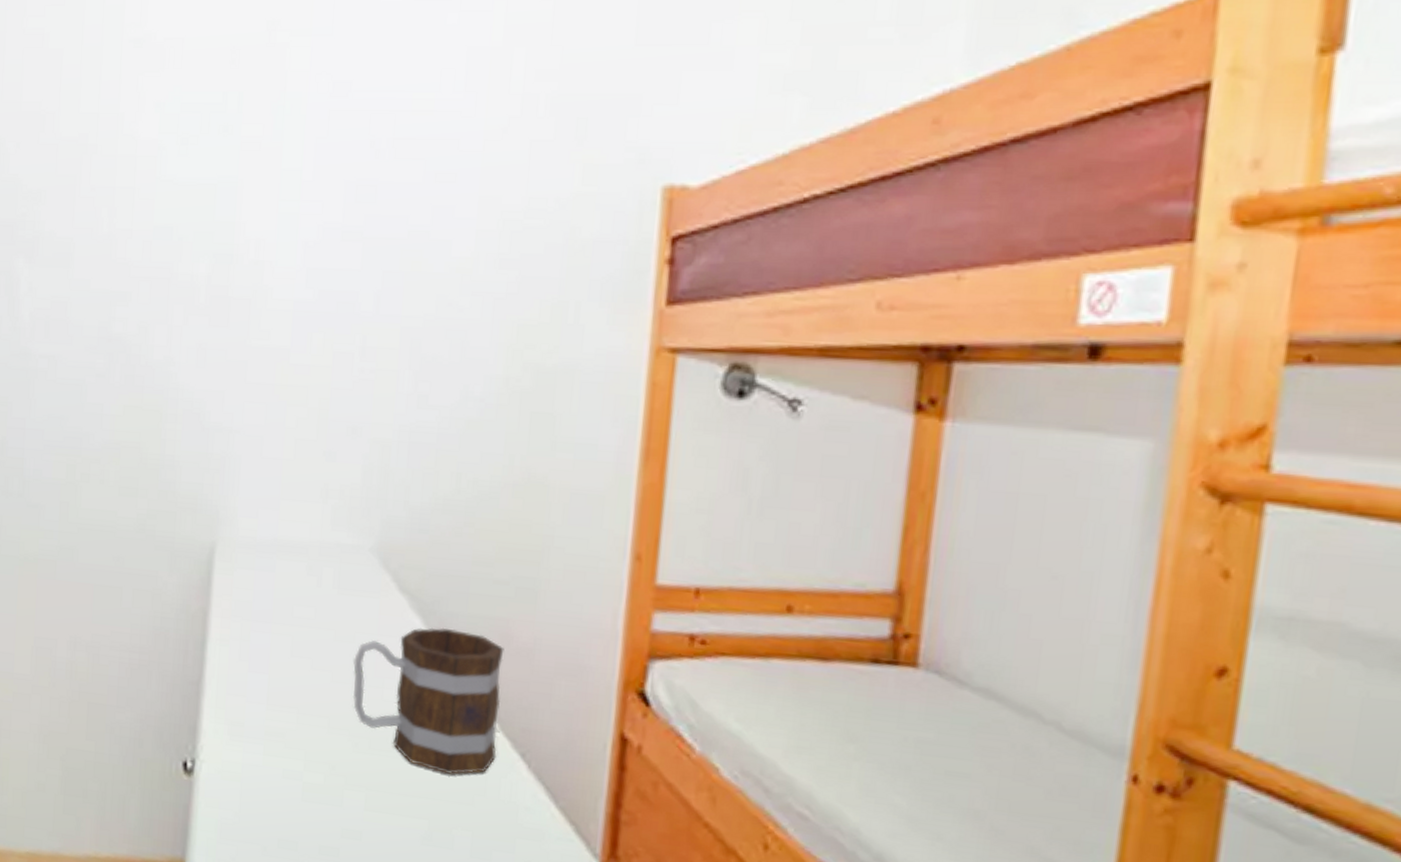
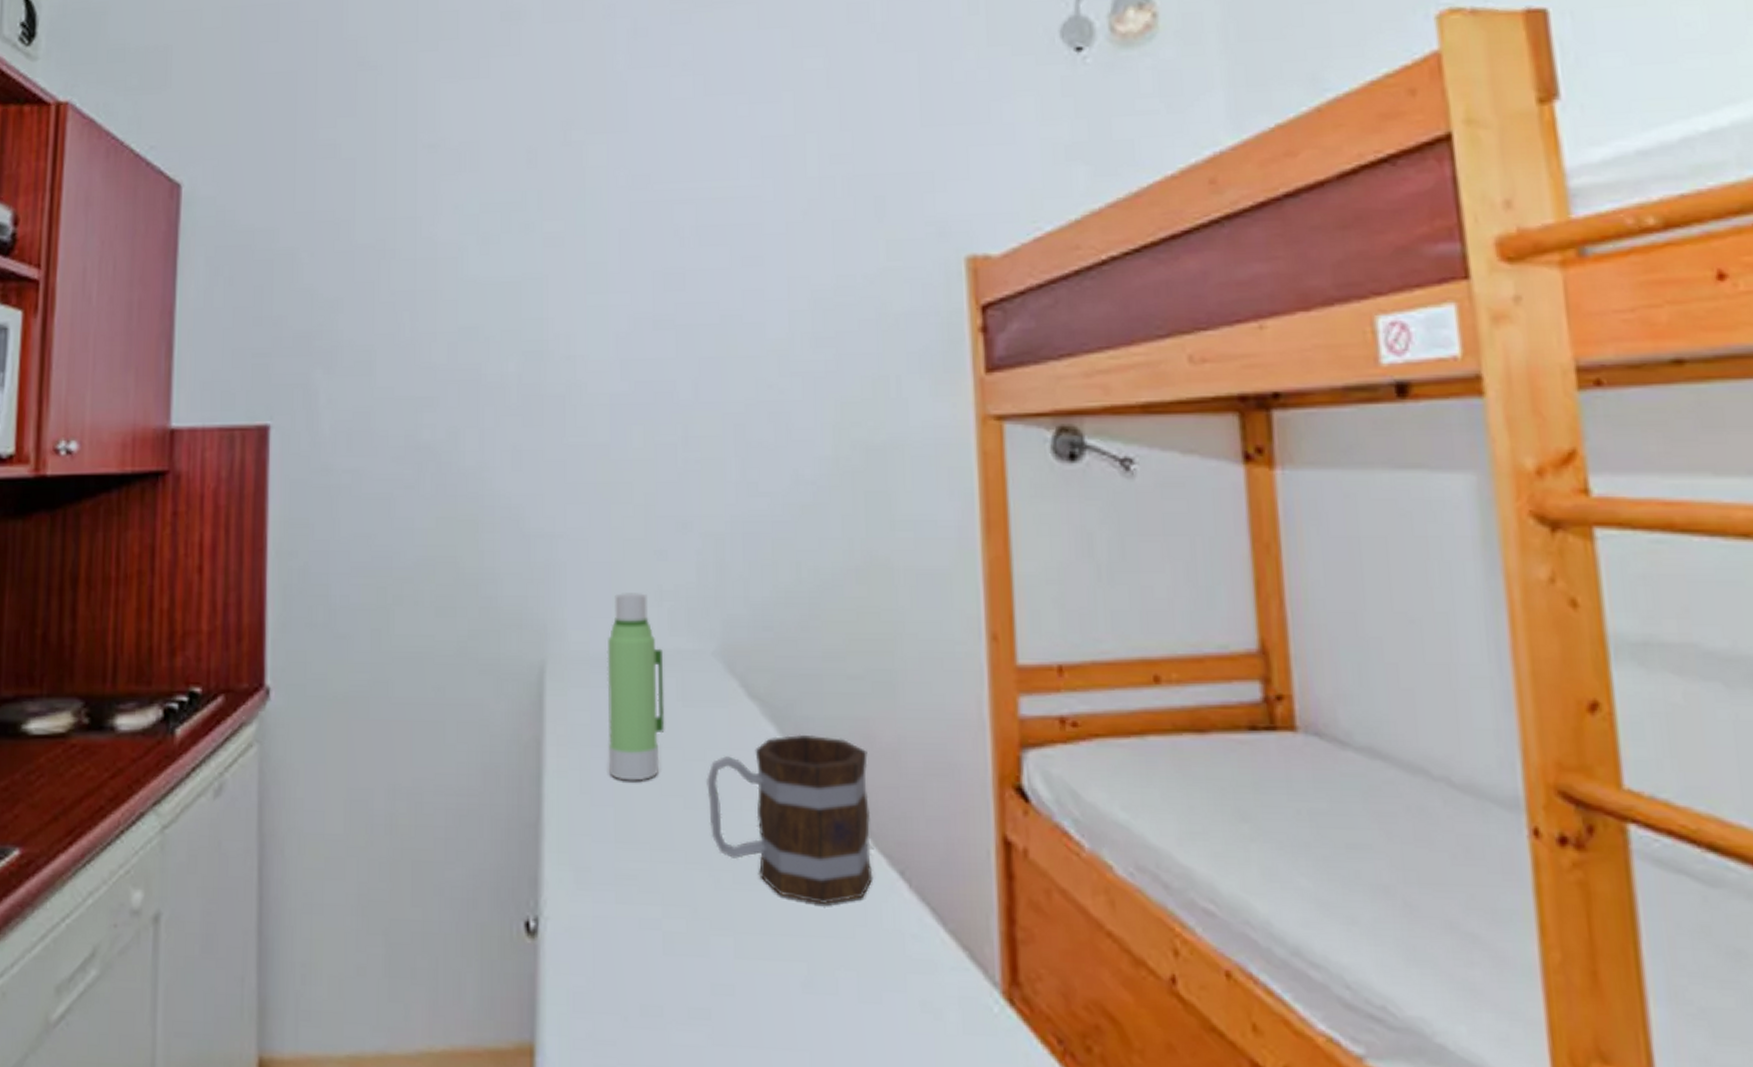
water bottle: none [266,488,325,655] -> present [607,593,665,781]

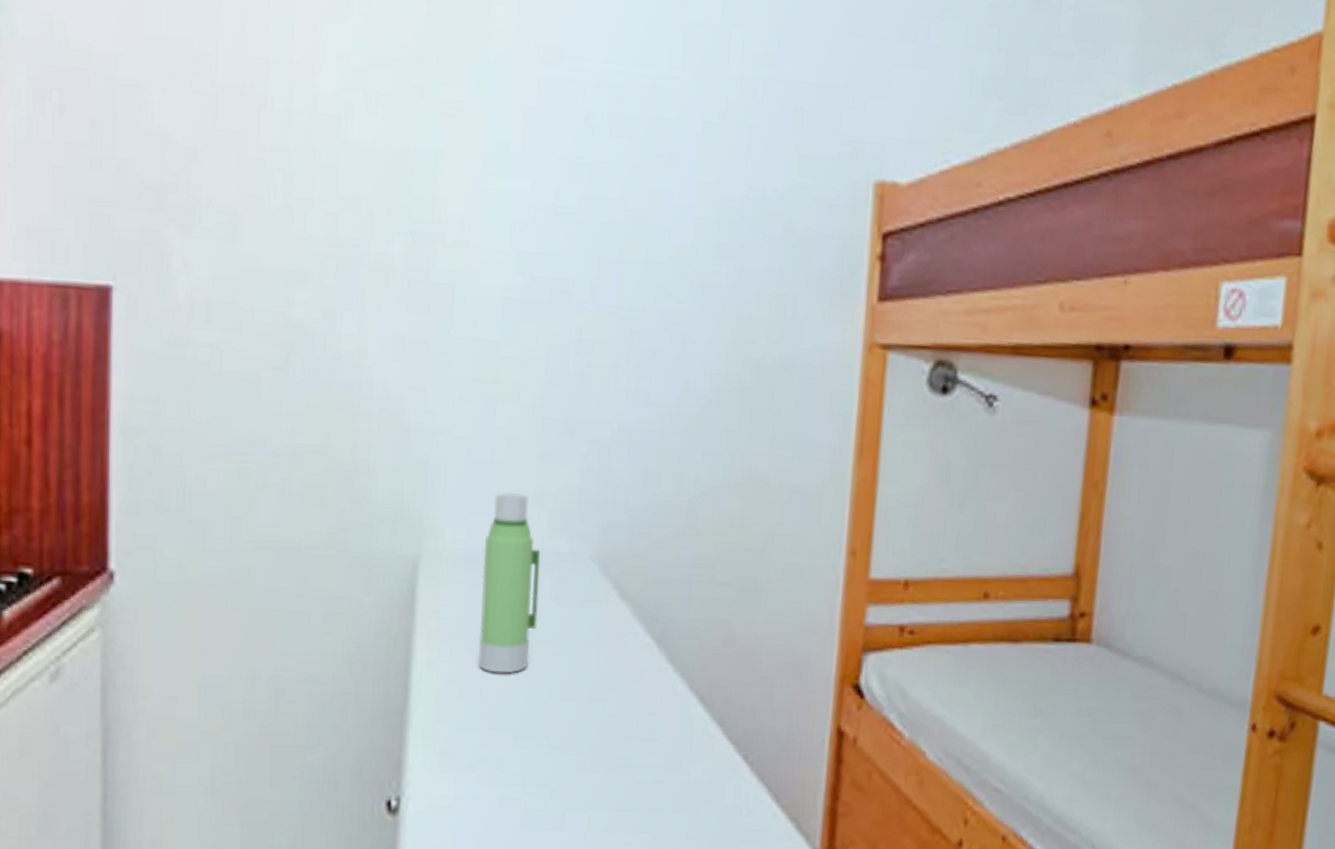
mug: present [705,734,874,904] -> none [572,634,727,784]

